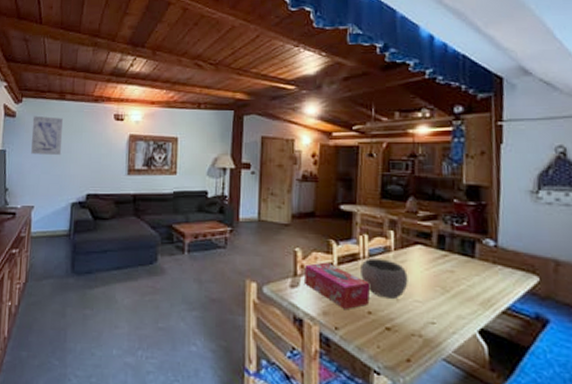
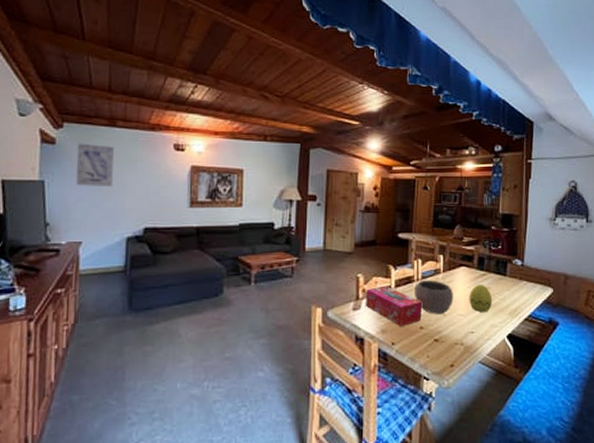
decorative egg: none [427,266,459,301] -> present [469,283,493,313]

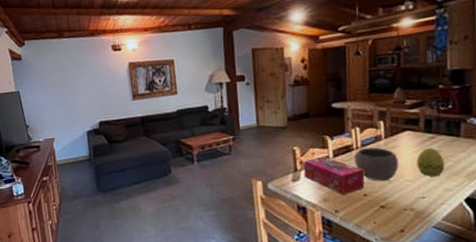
wall art: present [76,143,115,188] -> none [37,55,70,93]

